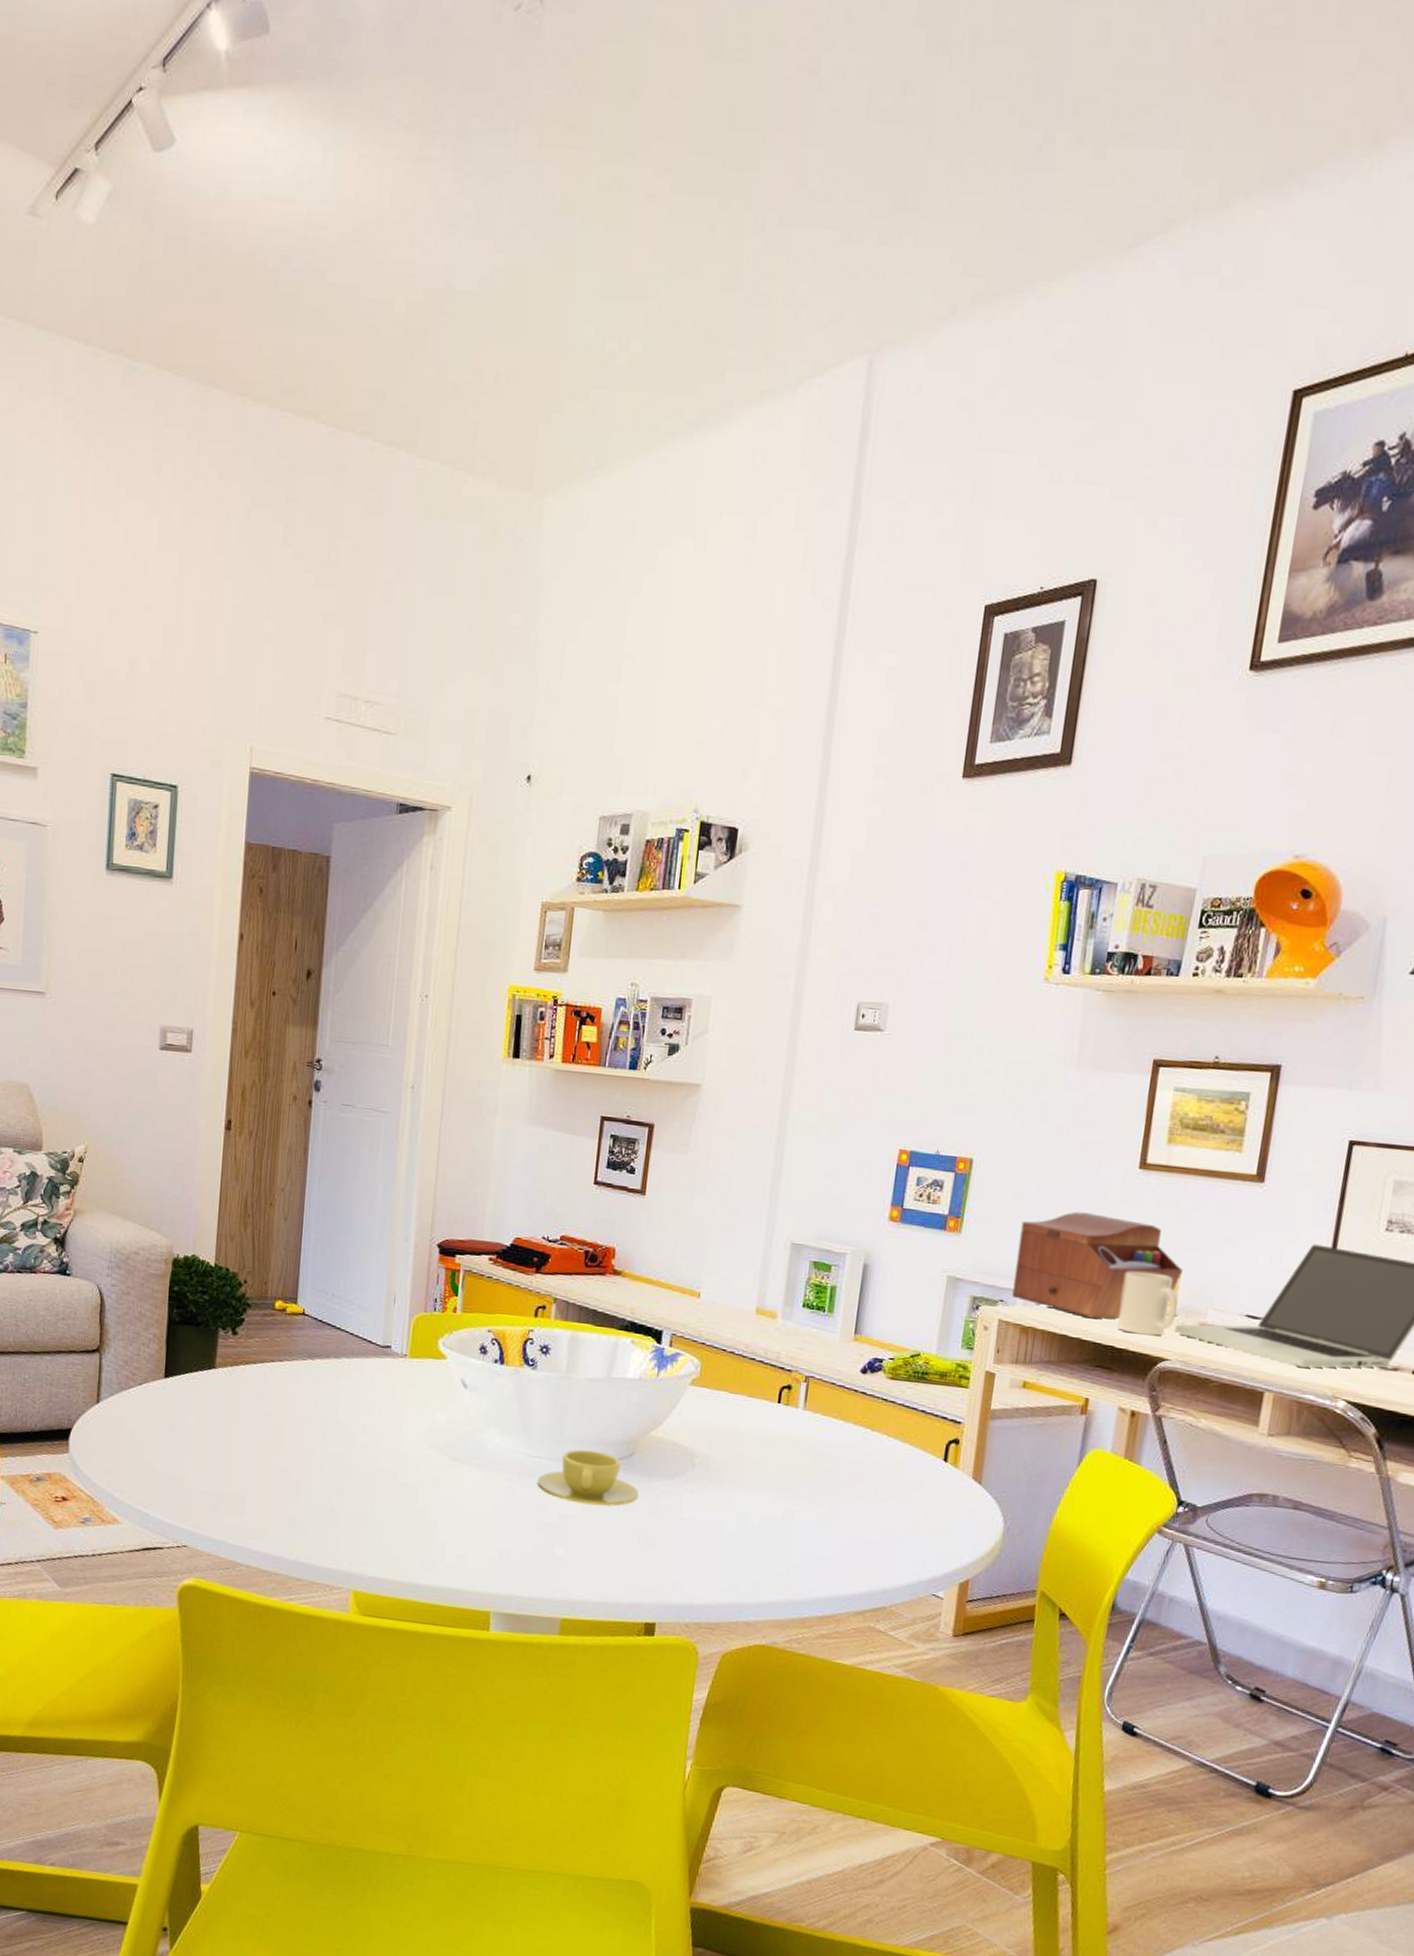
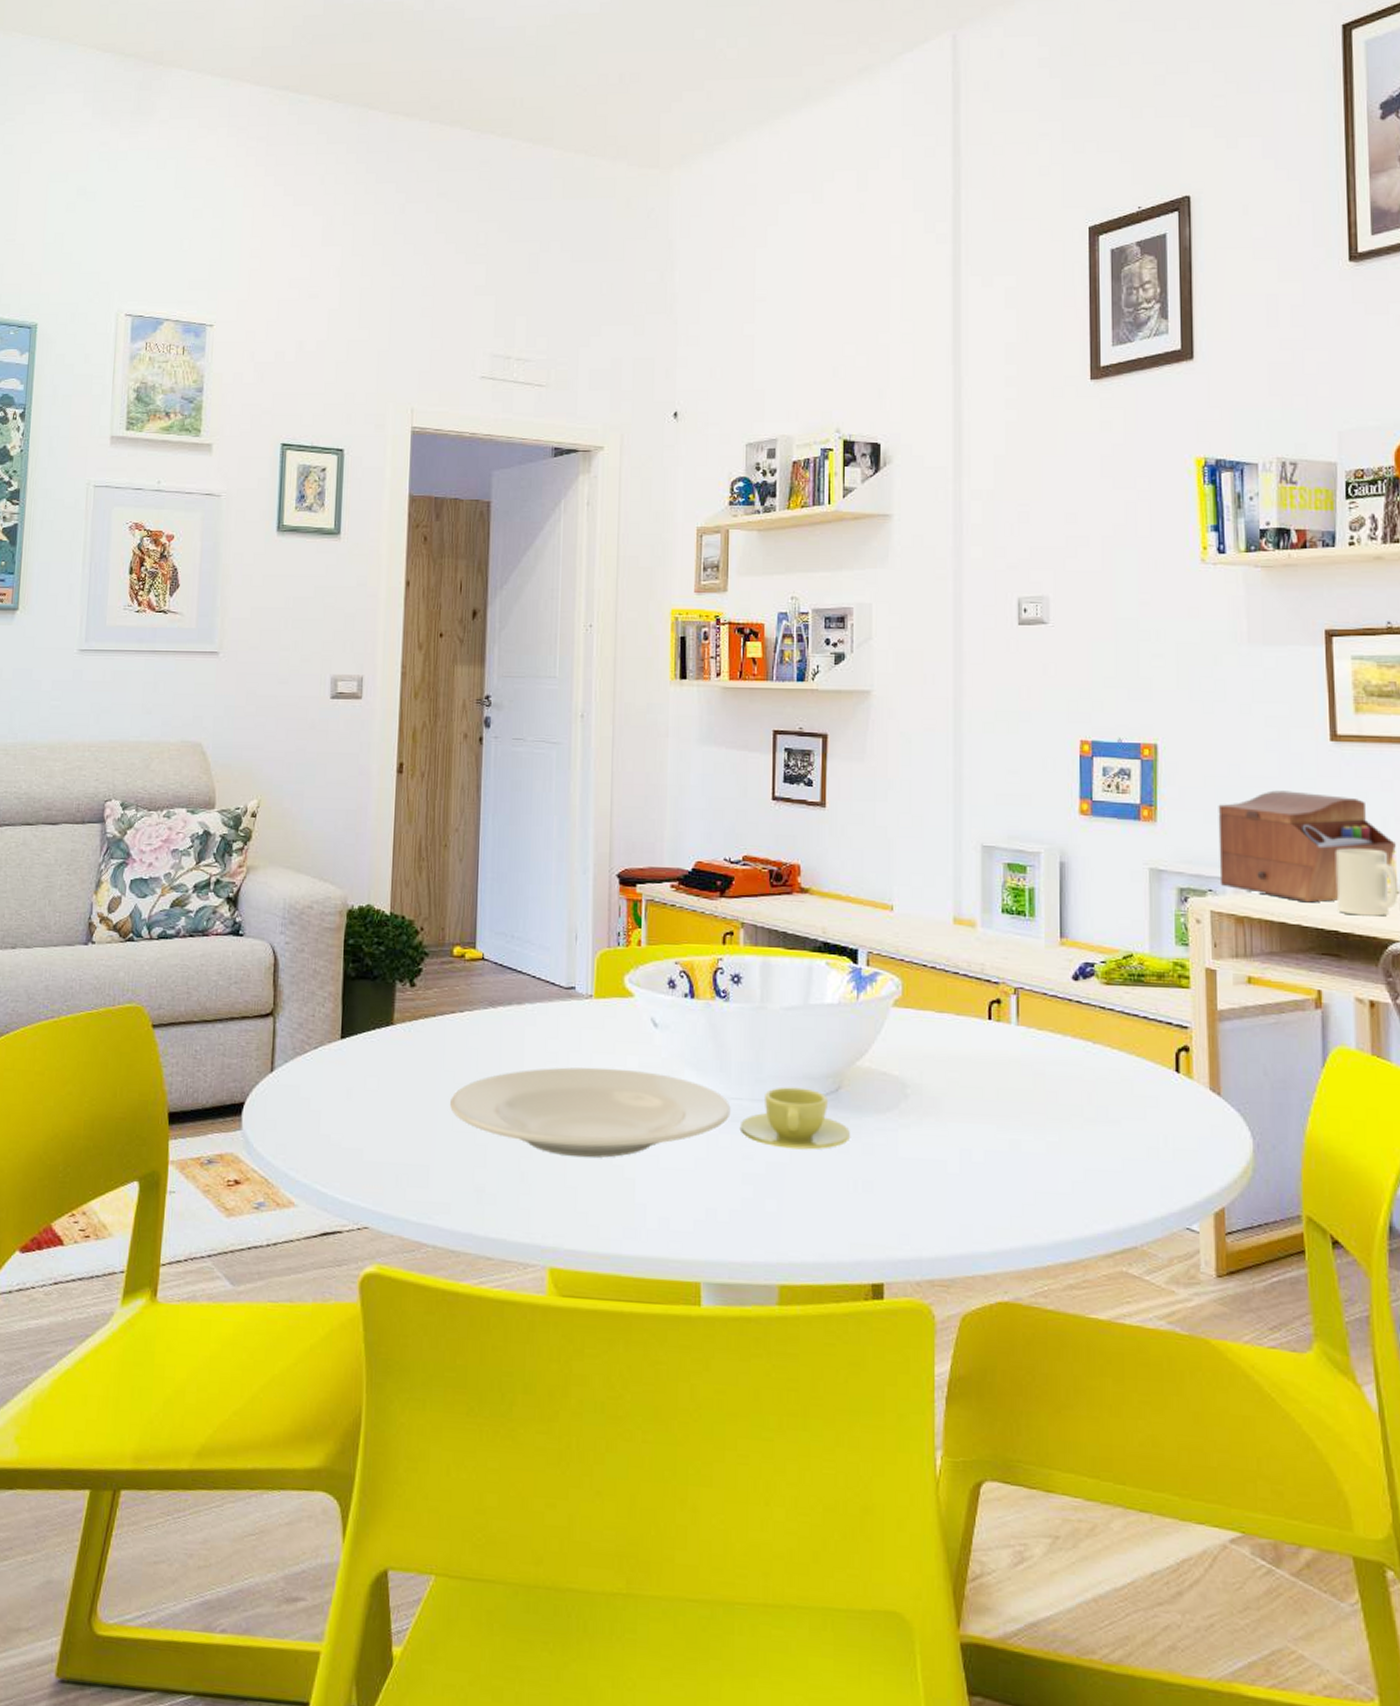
plate: none [267,1417,530,1501] -> present [450,1067,731,1158]

